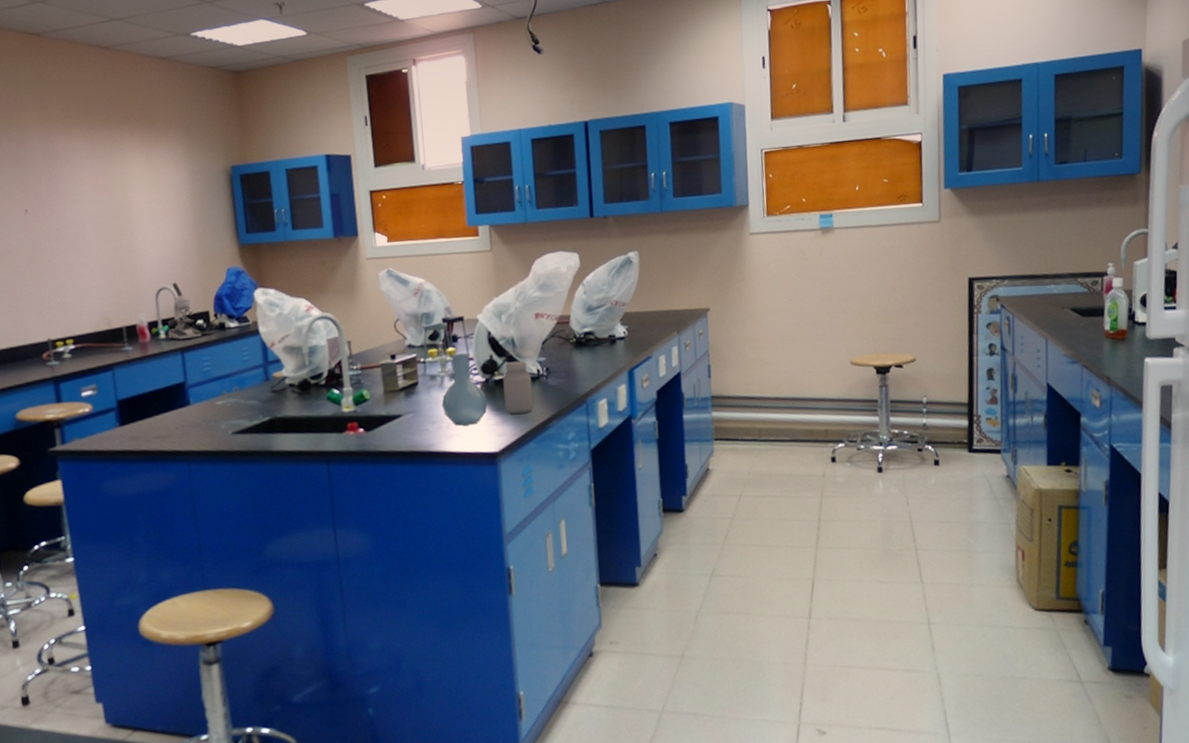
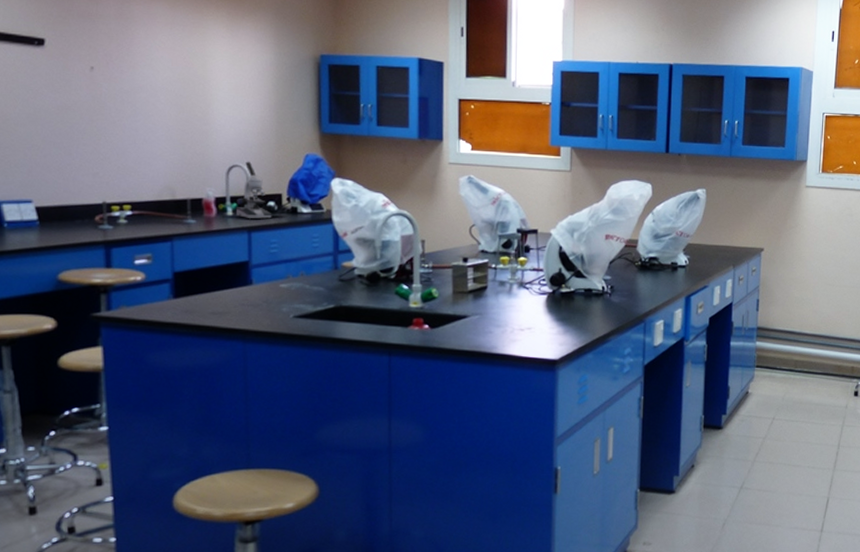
flask: present [441,352,488,426] -> none [508,263,552,332]
jar: present [503,360,534,415] -> none [568,276,596,327]

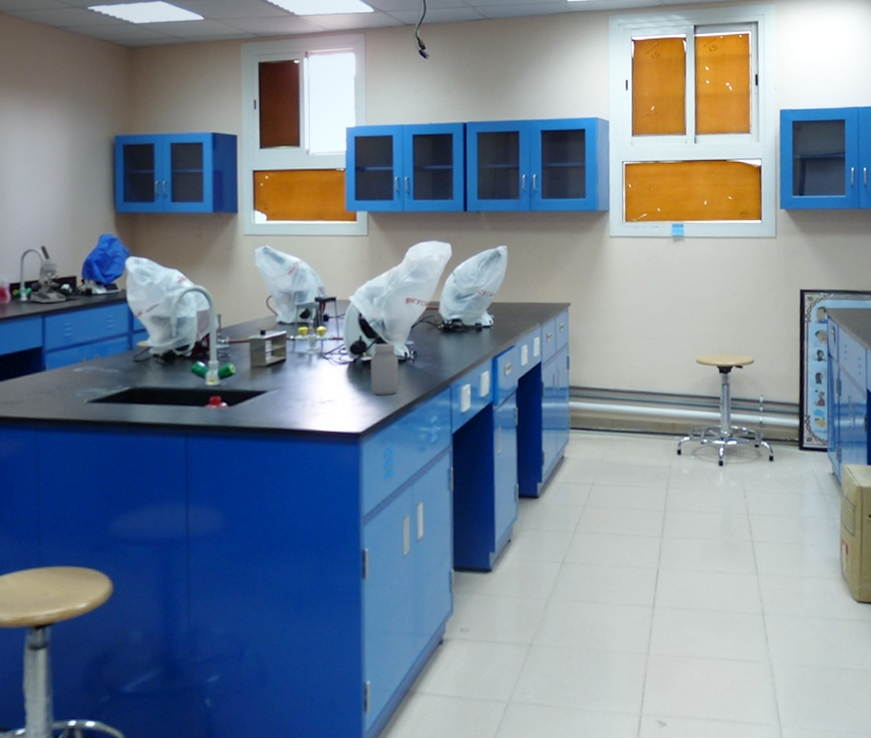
jar: none [568,276,596,327] -> present [371,343,399,396]

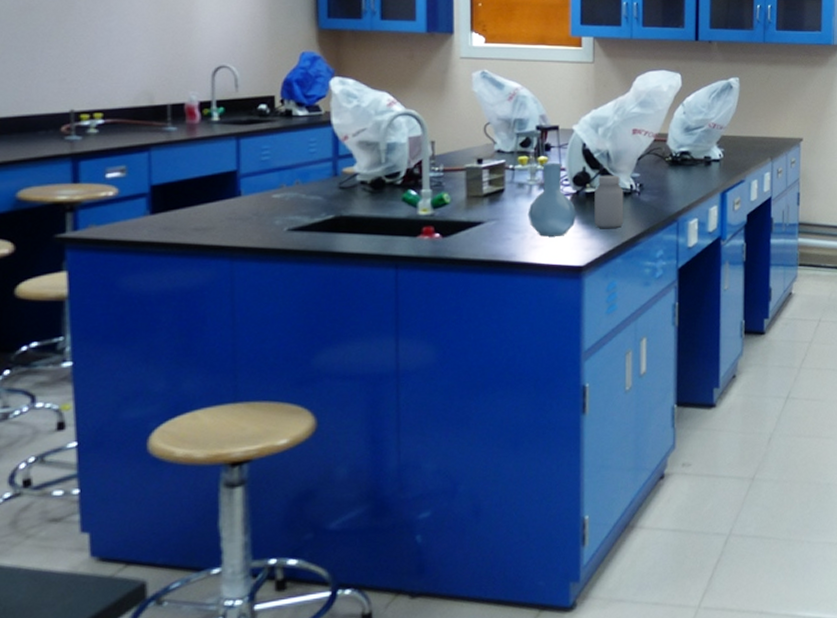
microscope: present [30,245,67,304] -> none [222,61,264,125]
flask: none [308,332,354,404] -> present [527,163,576,237]

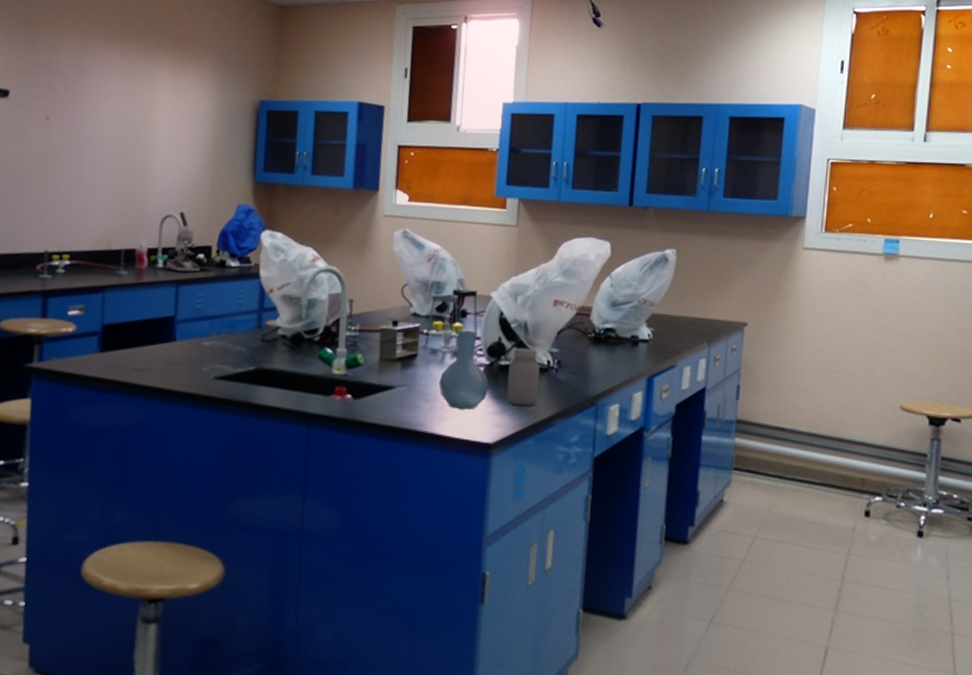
microscope: none [222,61,264,125] -> present [166,211,201,272]

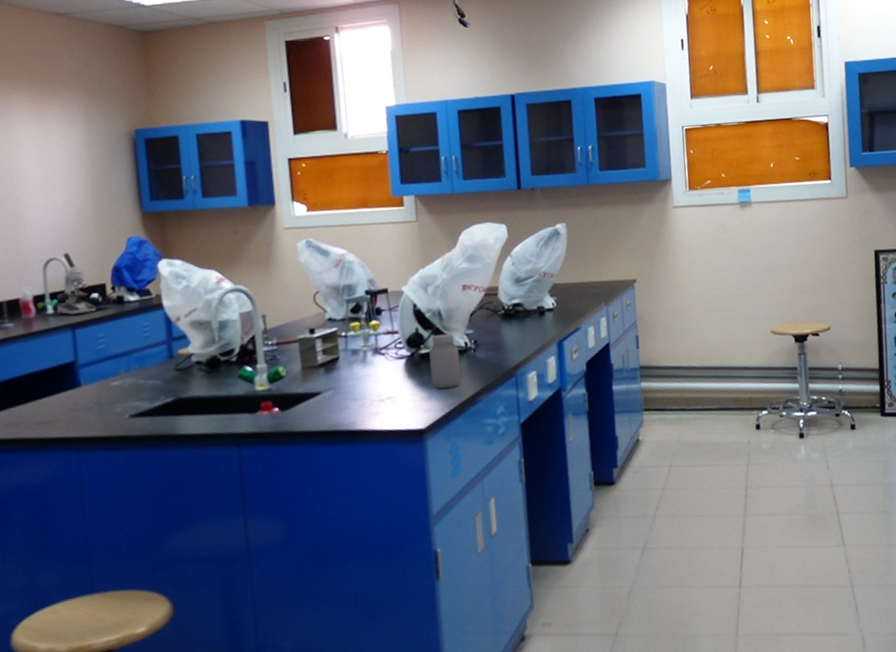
flask: present [438,330,489,410] -> none [364,326,413,403]

